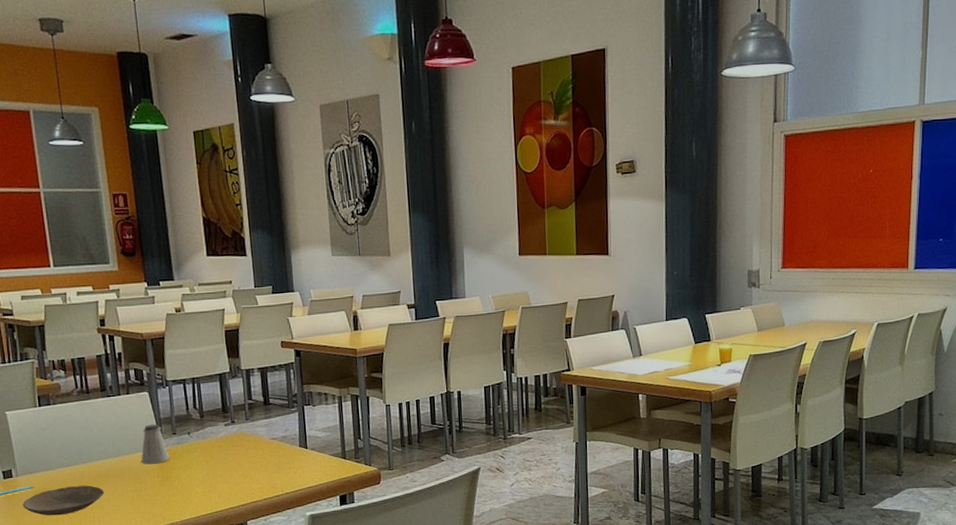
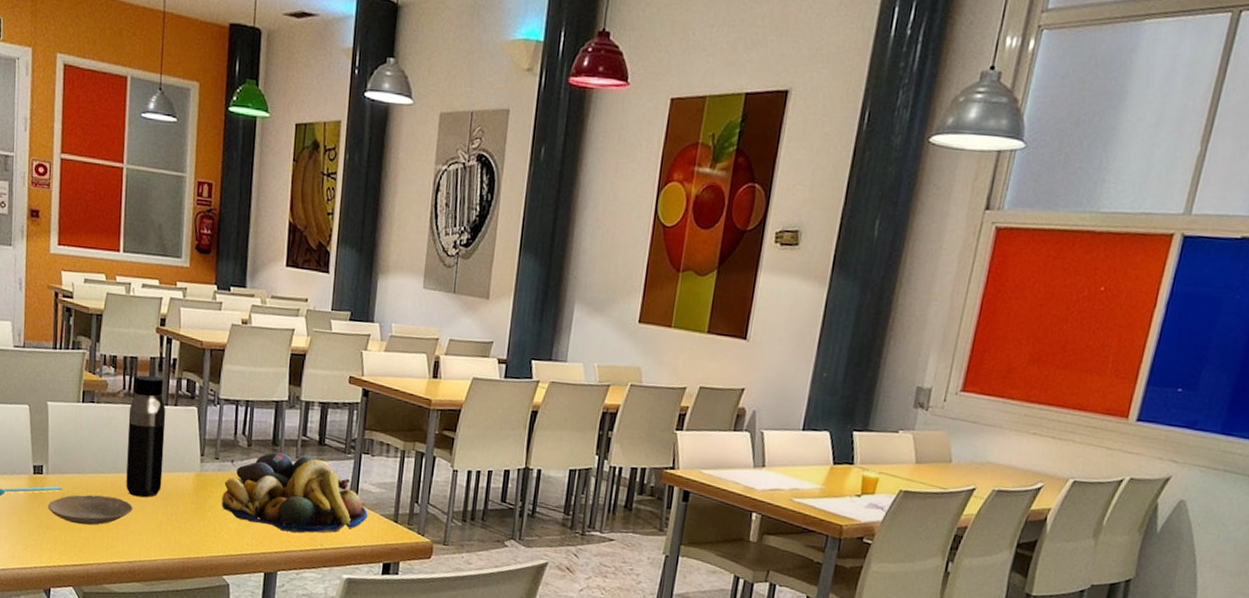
water bottle: none [84,371,128,481] -> present [126,375,166,498]
saltshaker: present [141,424,170,465] -> none [177,443,208,489]
fruit bowl: none [185,417,319,486] -> present [222,451,368,533]

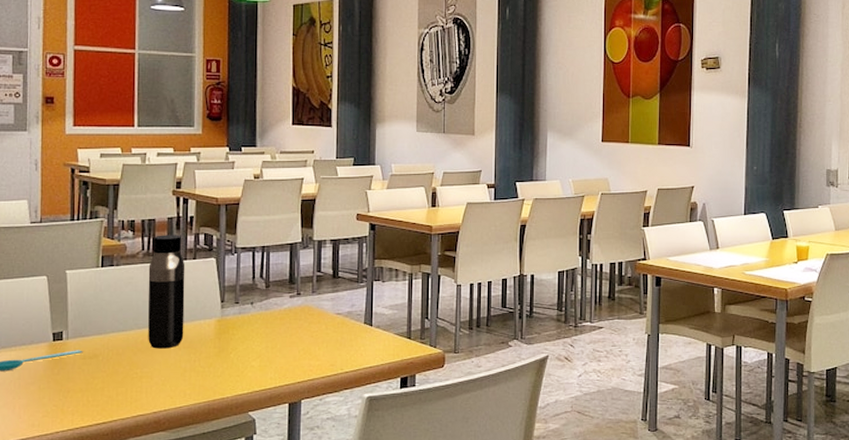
plate: present [48,495,133,525] -> none [69,353,156,384]
fruit bowl: present [222,451,368,533] -> none [244,289,383,361]

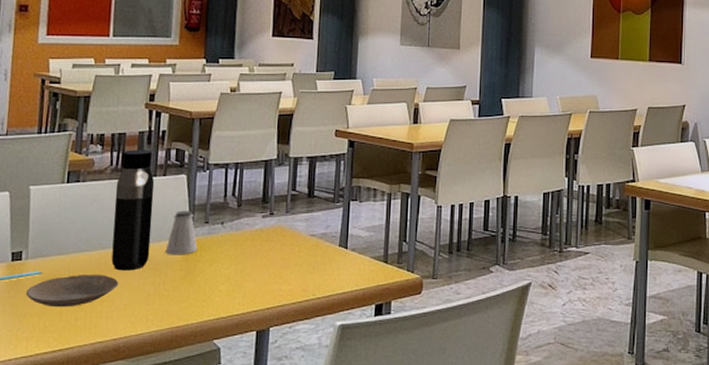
plate: none [69,353,156,384] -> present [26,275,119,307]
saltshaker: none [199,292,229,334] -> present [165,210,198,255]

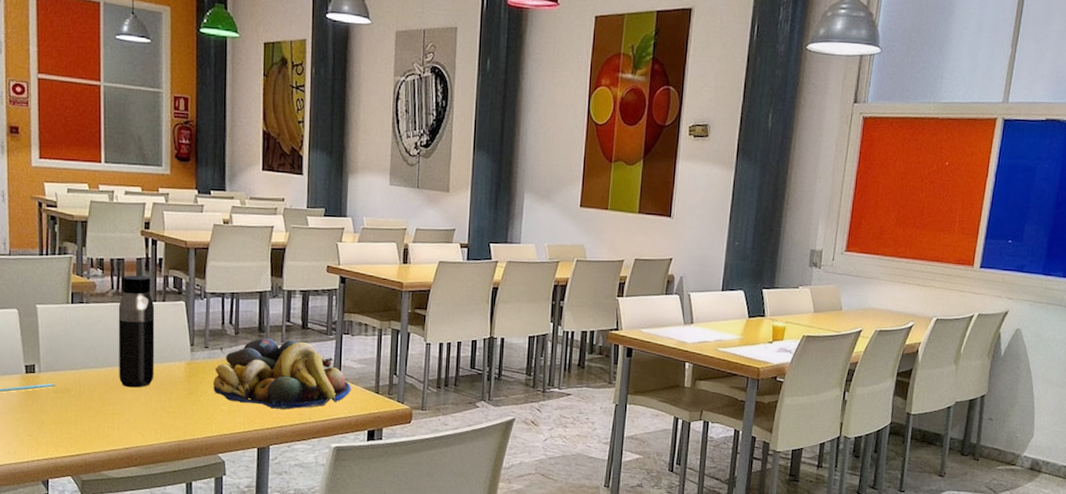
plate: present [26,275,119,307] -> none [42,389,127,418]
saltshaker: present [165,210,198,255] -> none [169,335,199,376]
fruit bowl: none [212,208,358,286] -> present [213,337,351,410]

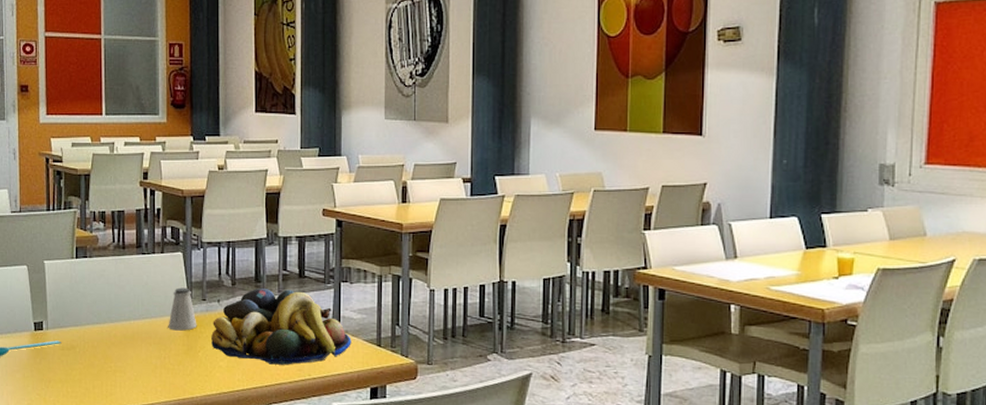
water bottle: present [118,275,155,388] -> none [119,227,154,344]
saltshaker: none [169,335,199,376] -> present [168,287,197,331]

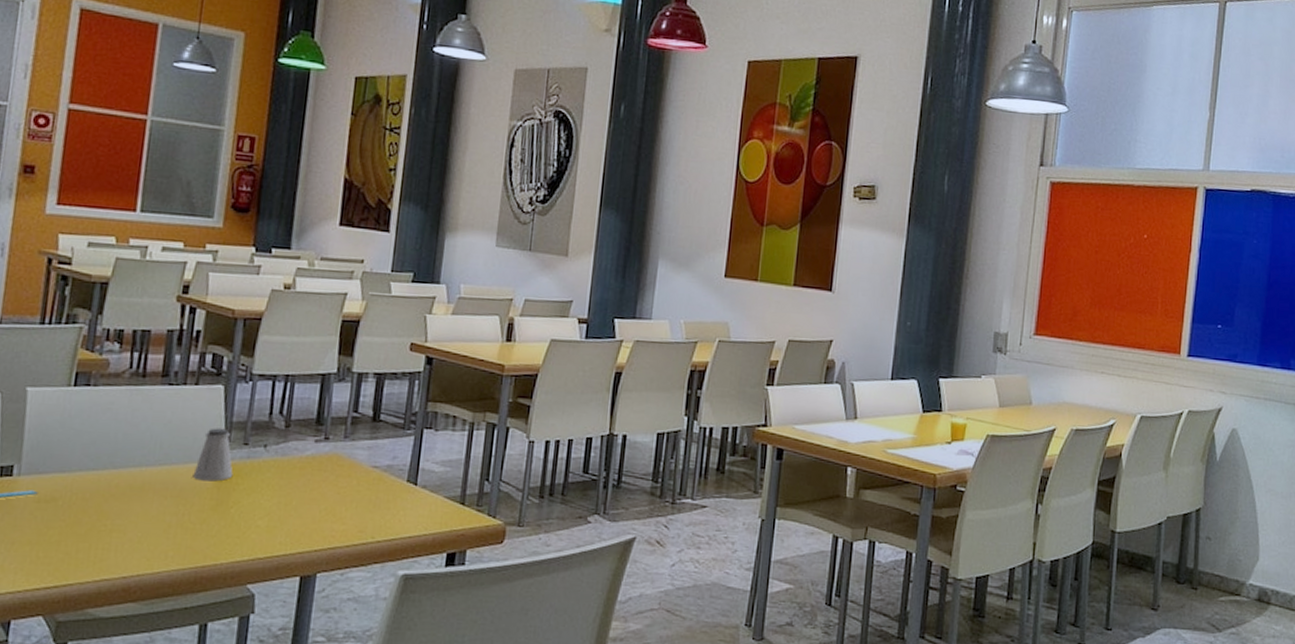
fruit bowl: present [211,287,351,365] -> none [249,431,430,526]

